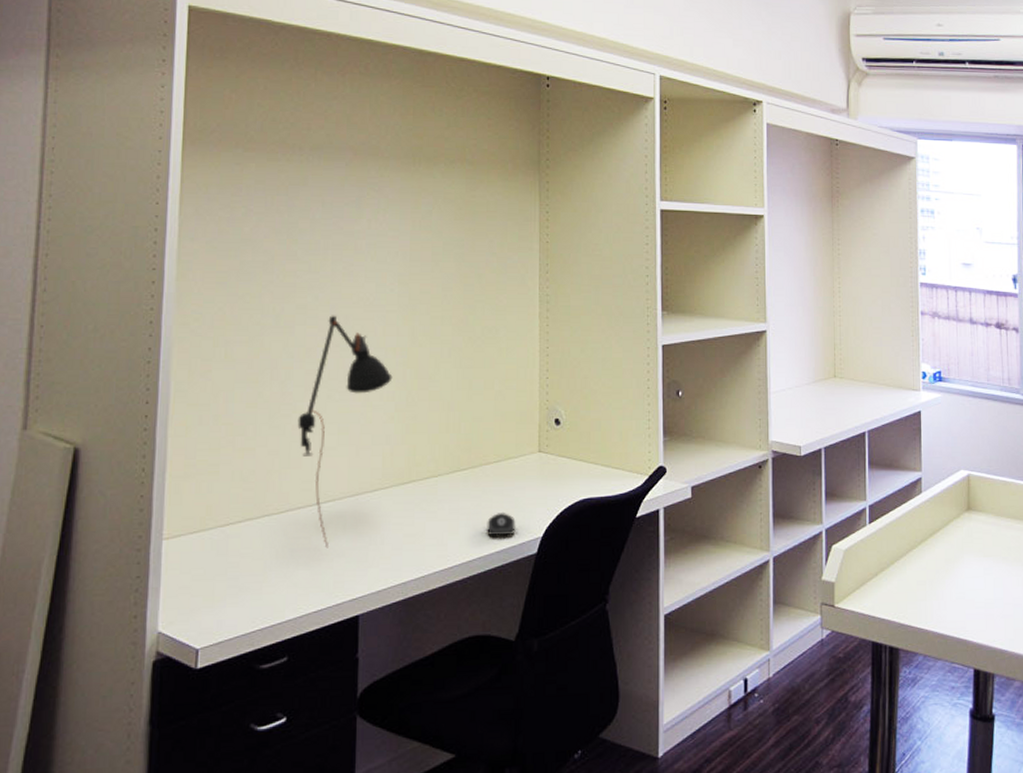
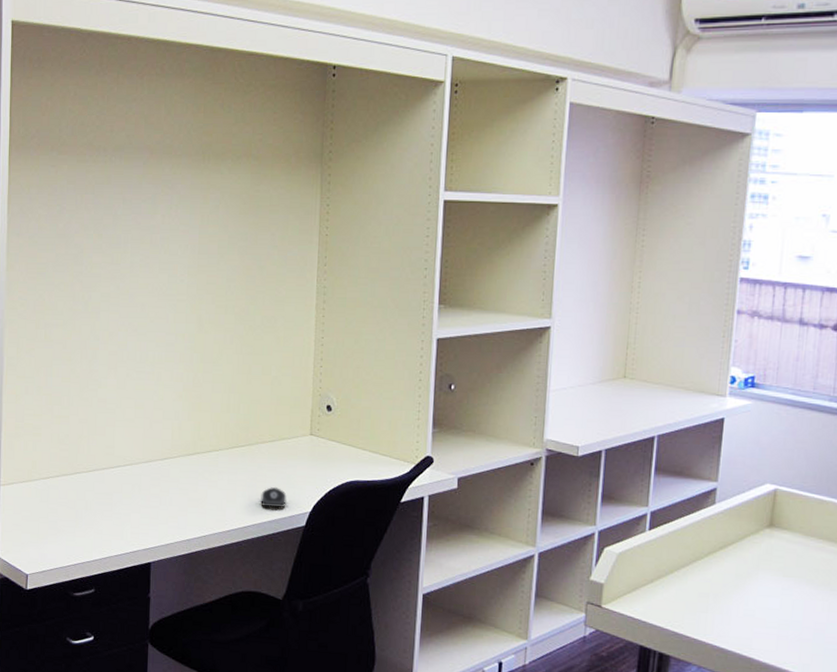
desk lamp: present [297,315,393,548] -> none [102,303,182,505]

